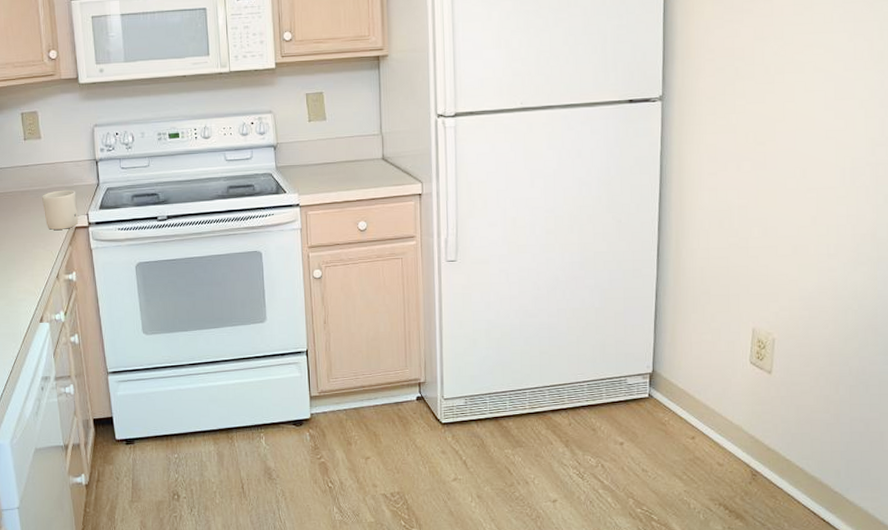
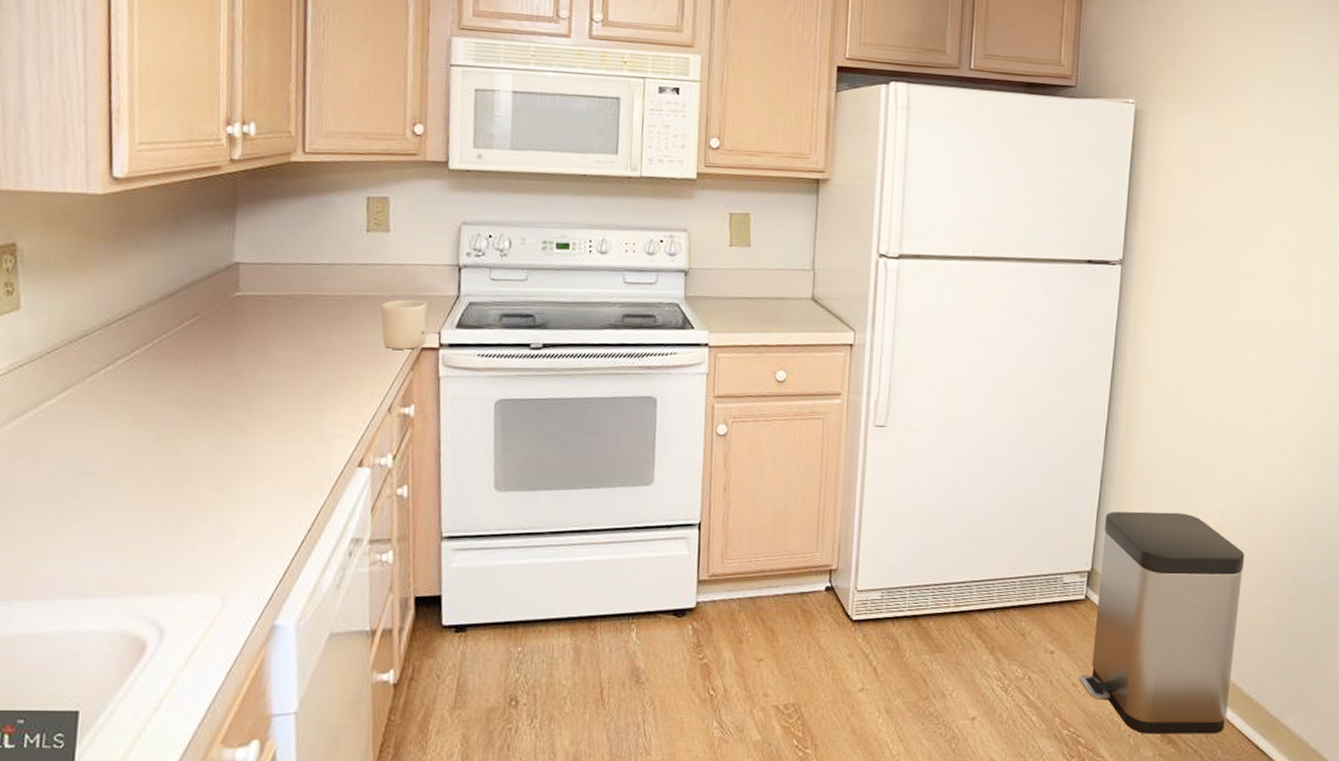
pedal bin: none [648,317,801,511] -> present [1079,511,1245,734]

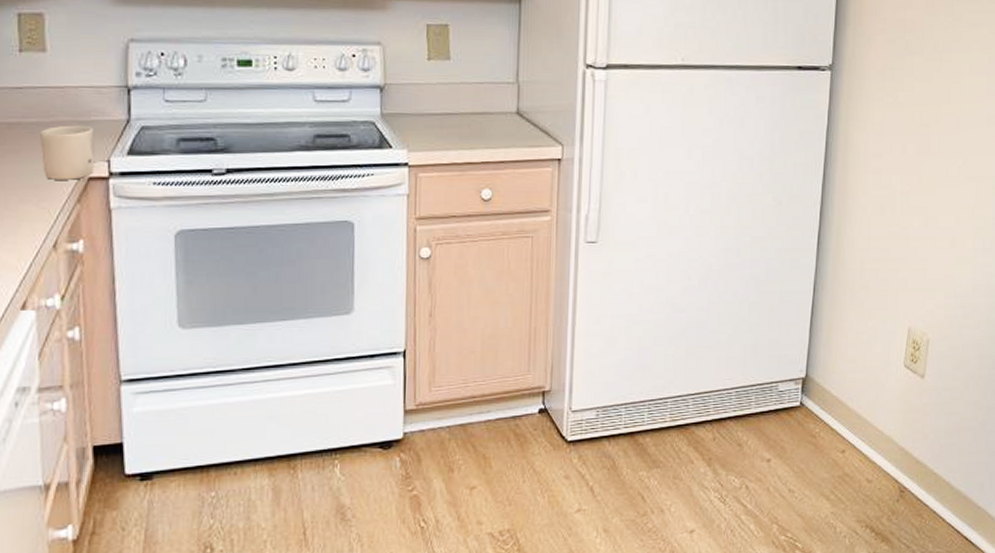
pedal bin: present [1079,511,1245,734] -> none [795,315,953,534]

